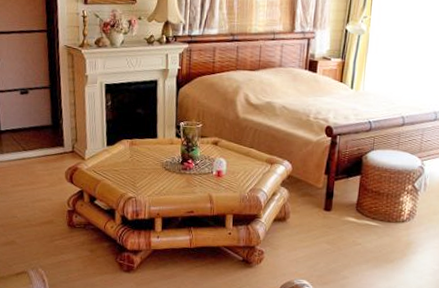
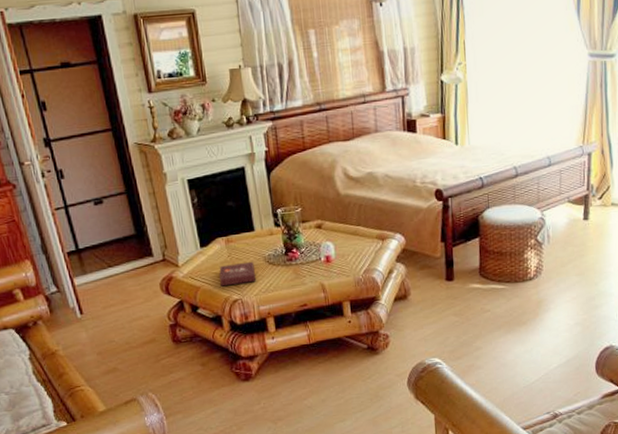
book: none [118,164,152,184] -> present [219,261,257,287]

